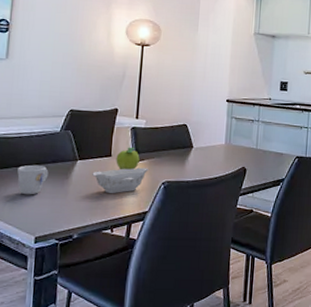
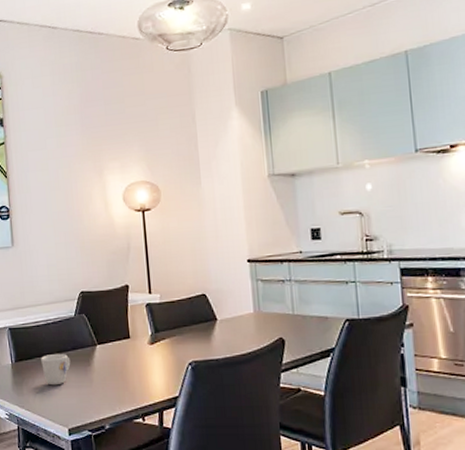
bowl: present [92,167,149,193] -> none [113,348,172,378]
fruit: present [116,147,140,170] -> none [135,325,161,353]

